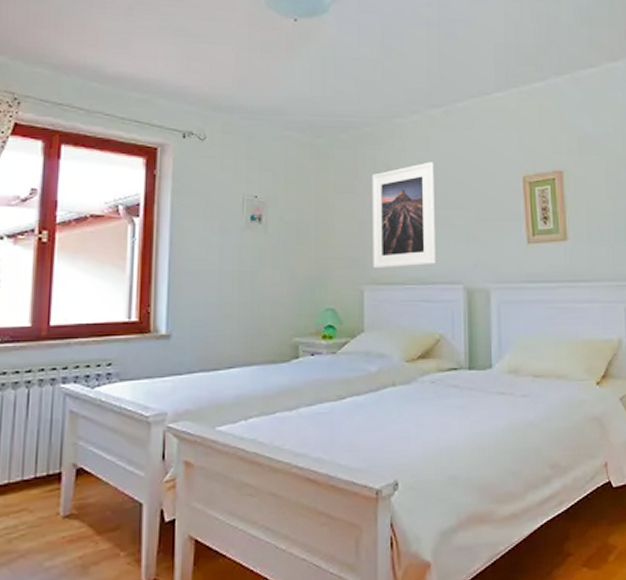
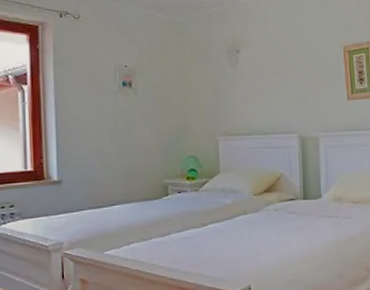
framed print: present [372,161,435,269] -> none [222,35,275,123]

